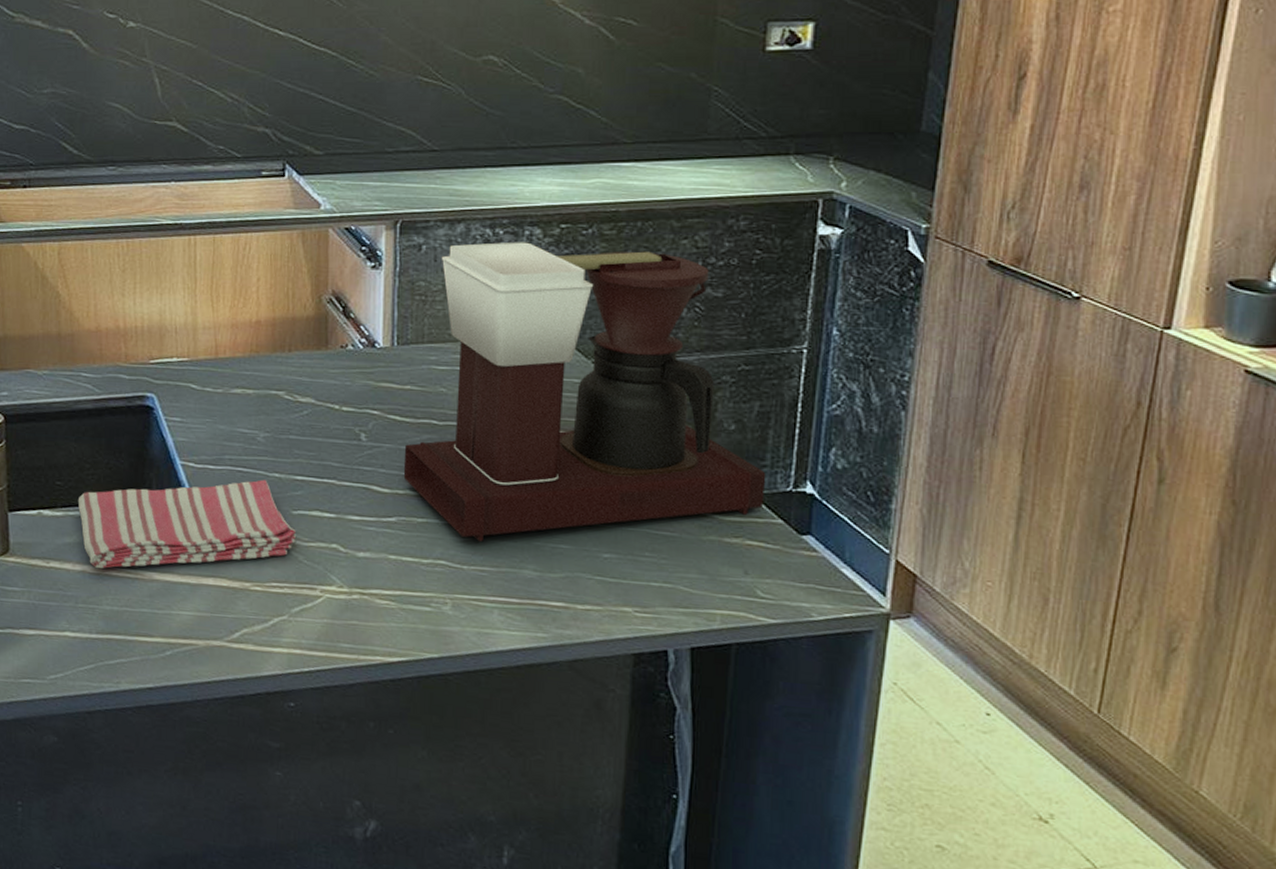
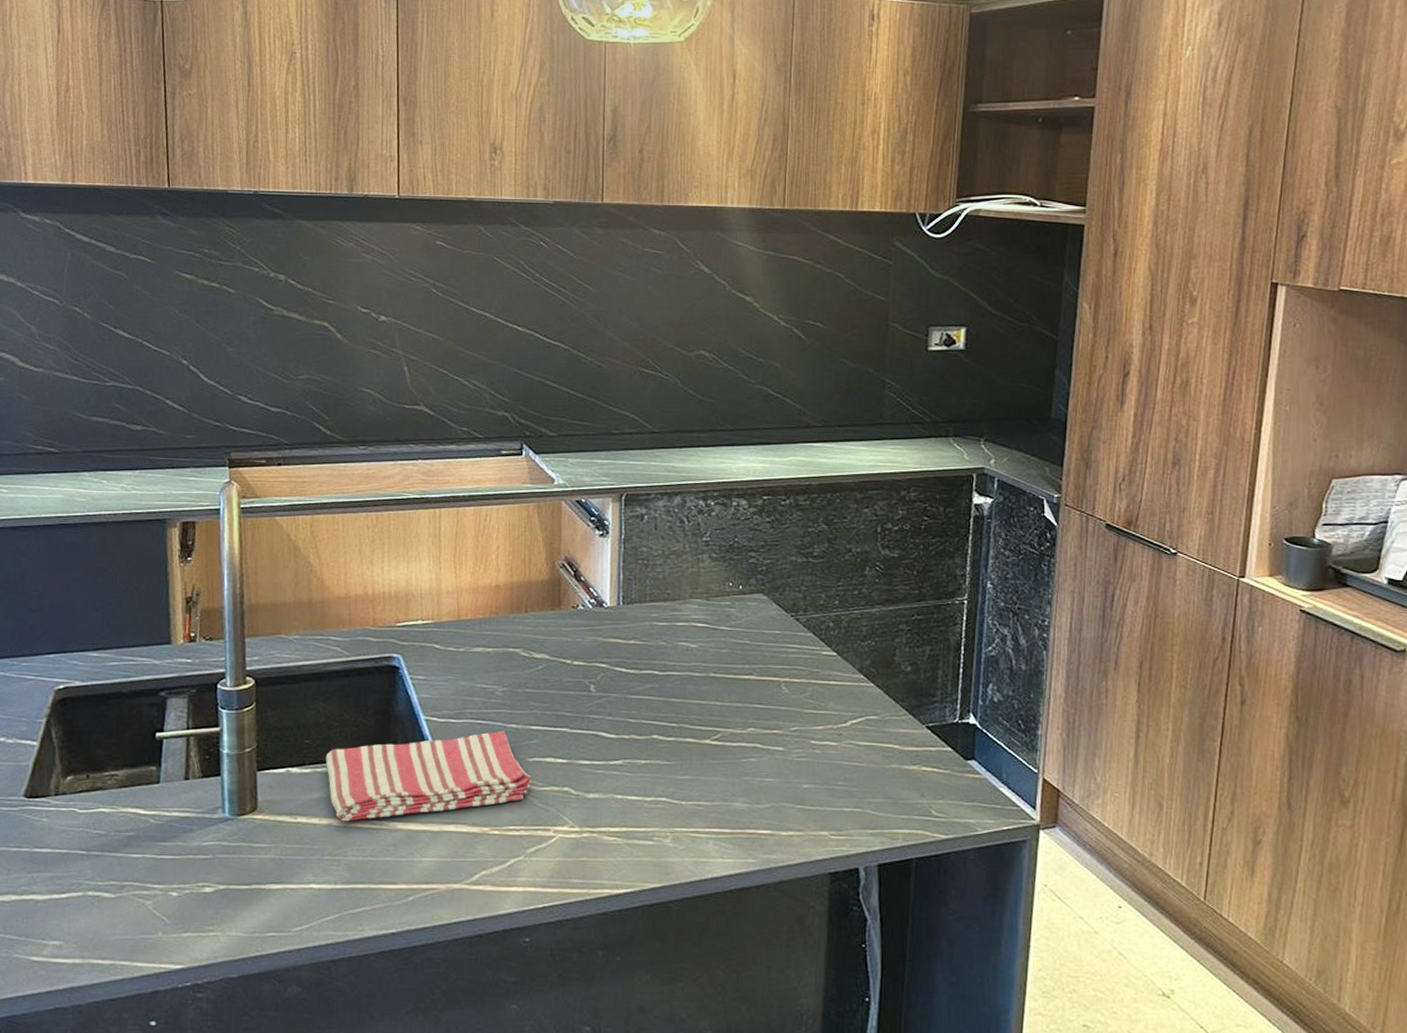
coffee maker: present [403,242,766,542] -> none [628,512,937,780]

